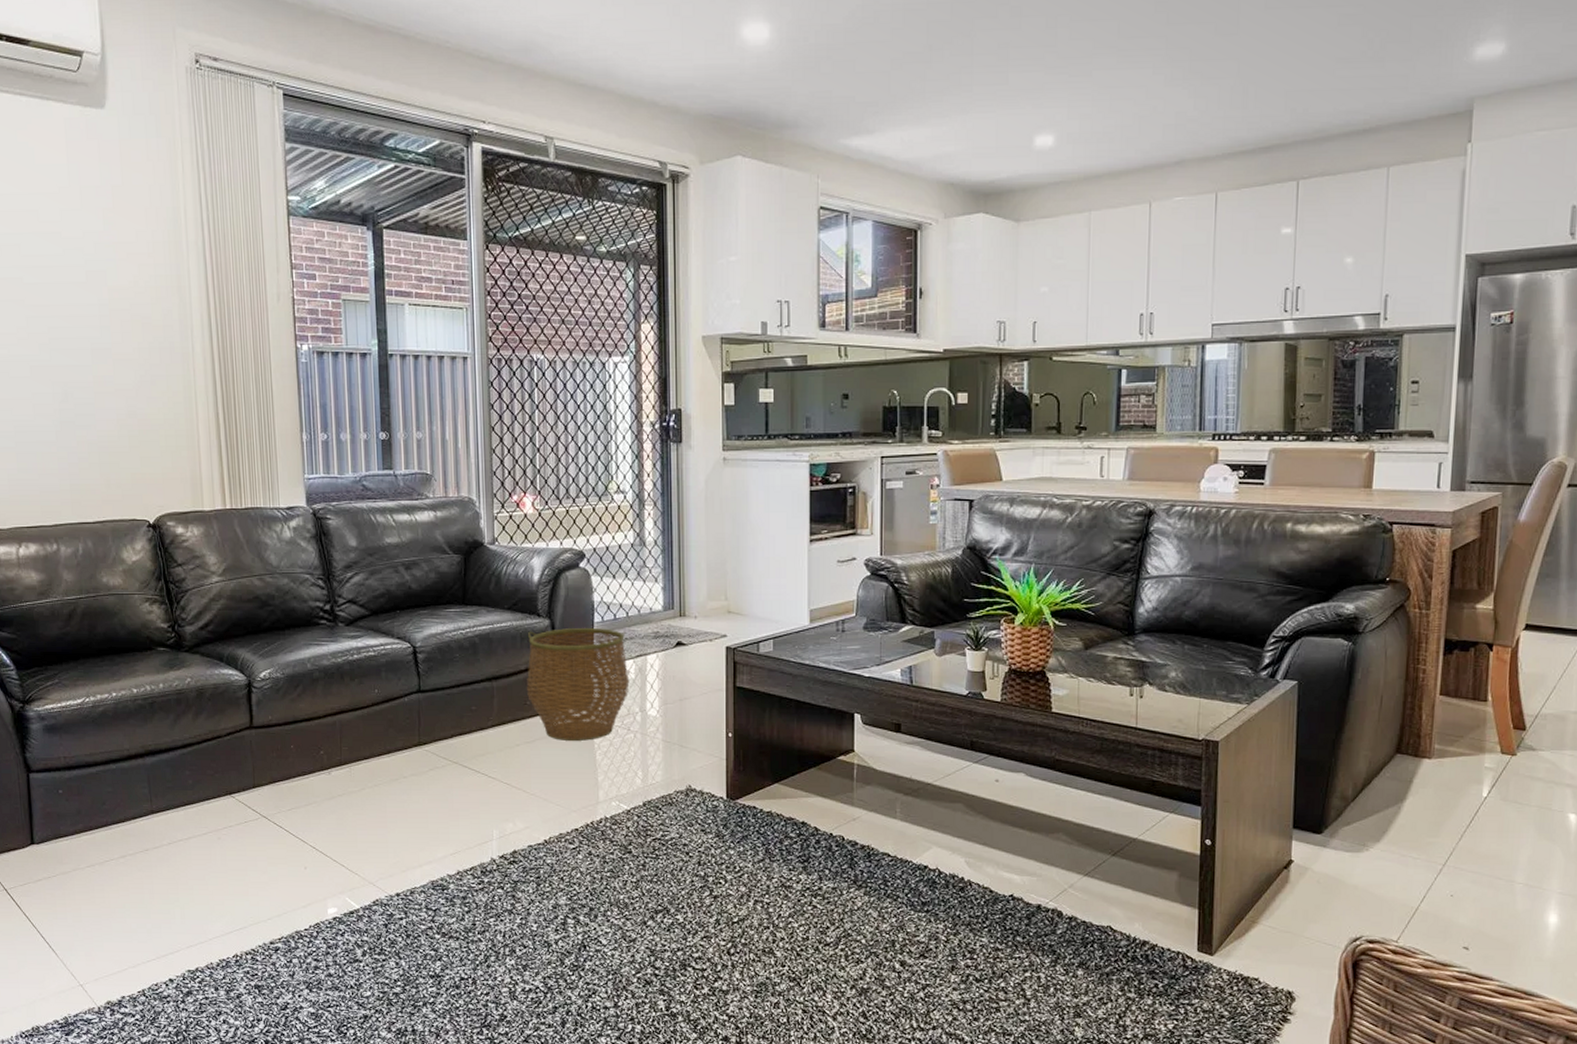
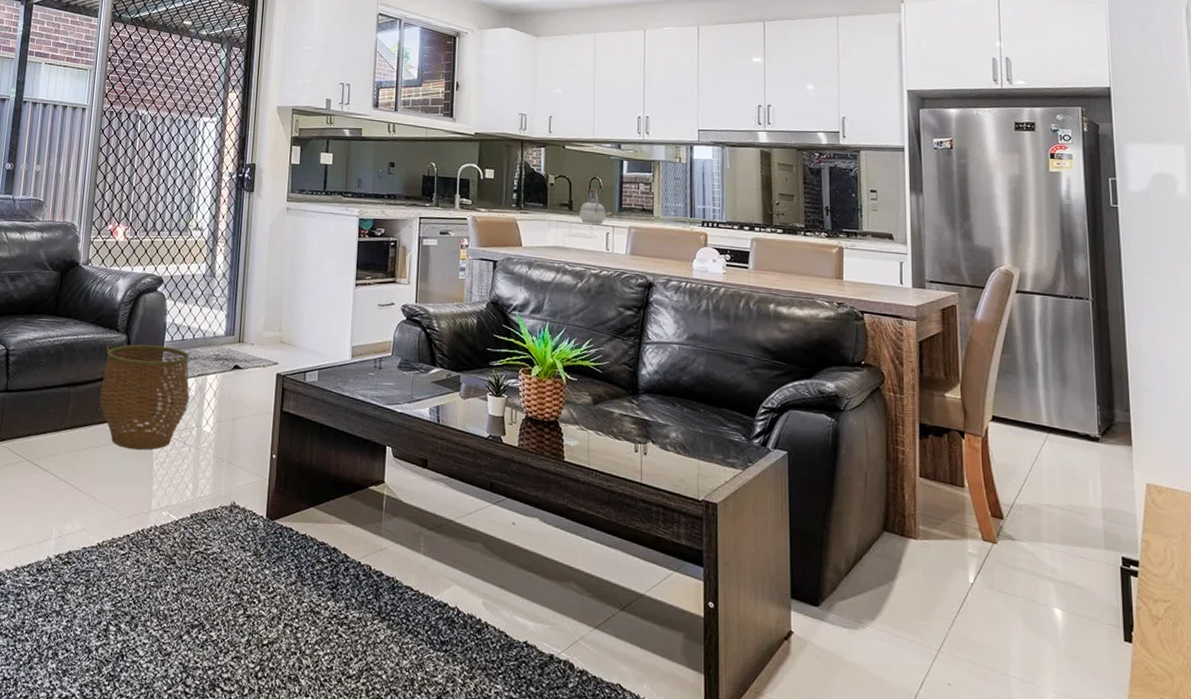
kettle: none [1069,406,1101,448] -> present [579,189,606,225]

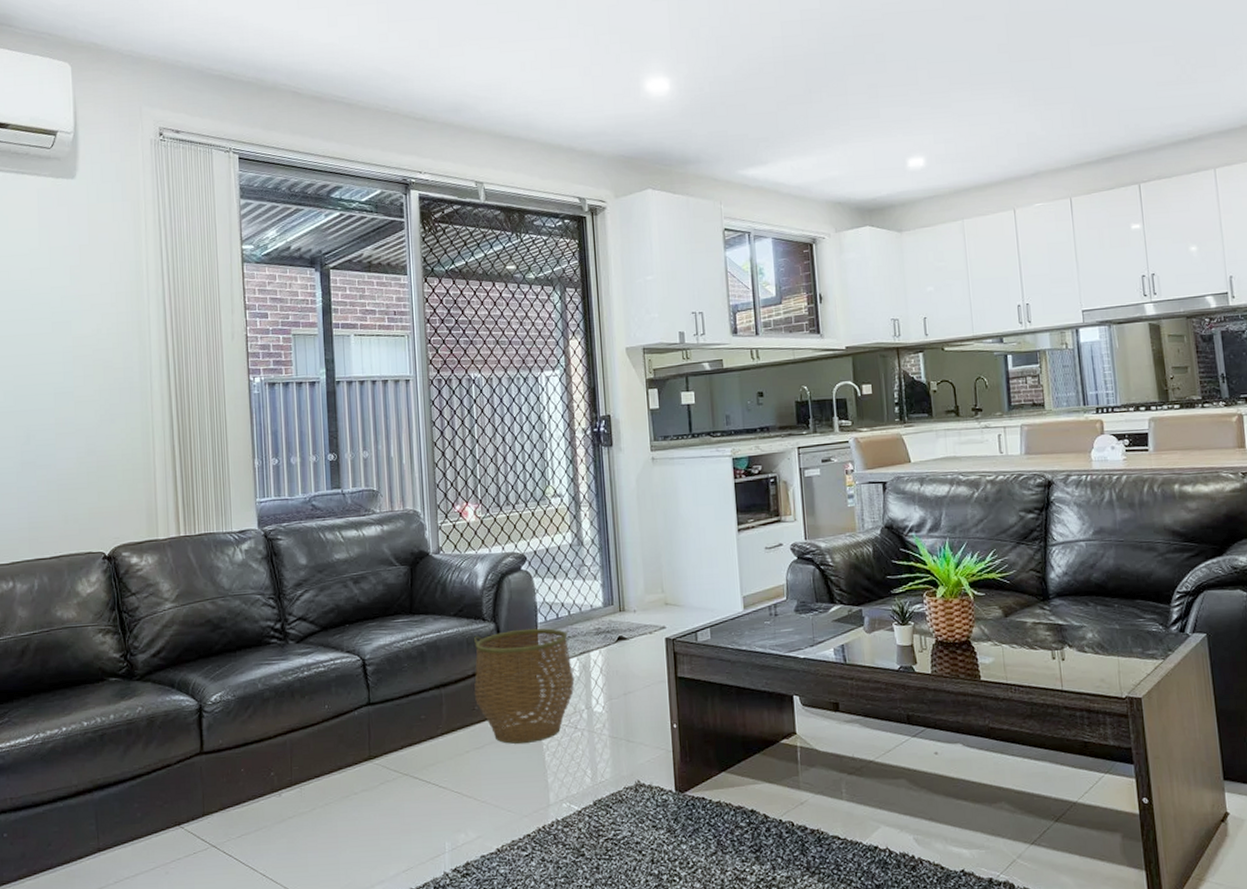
kettle: present [579,189,606,225] -> none [966,390,996,428]

